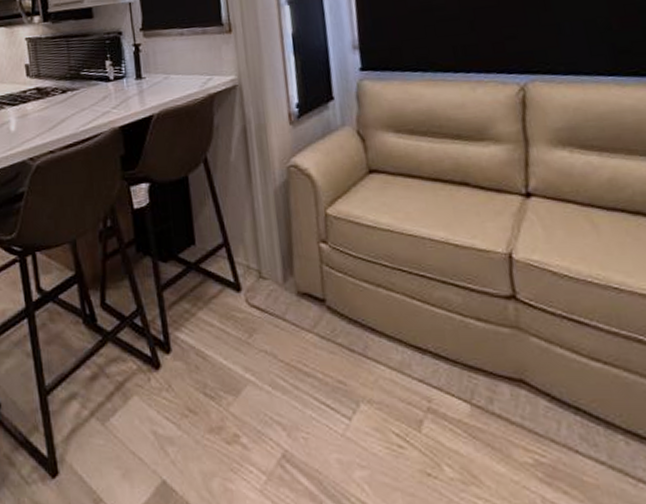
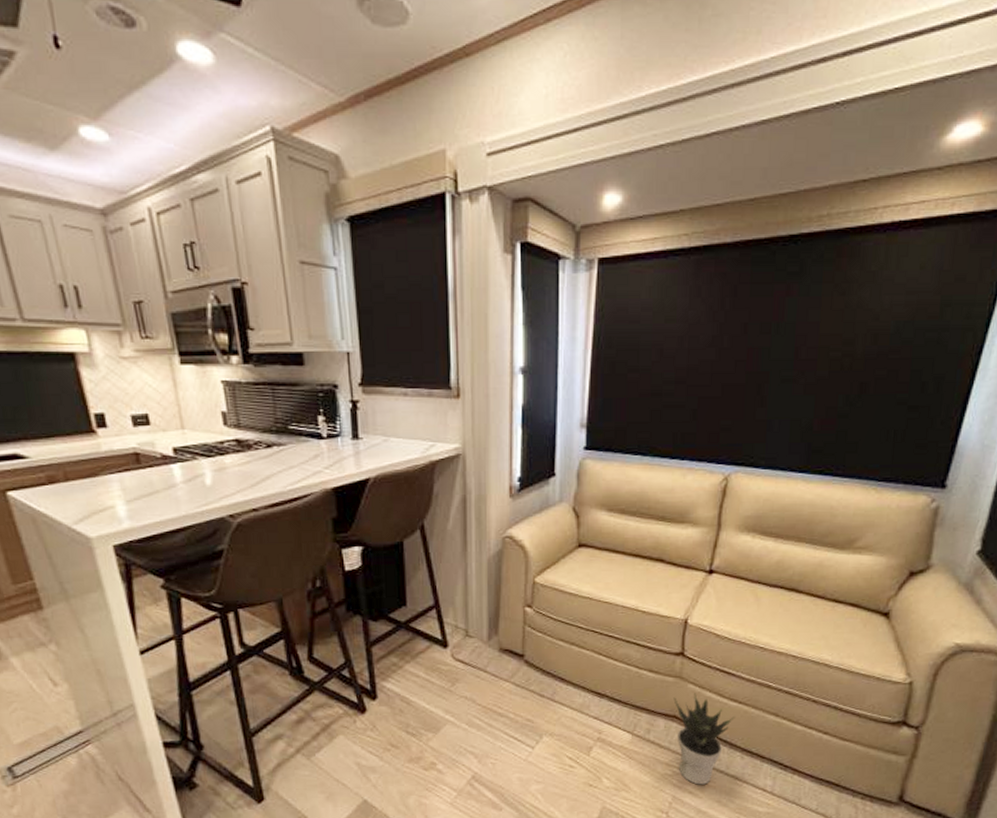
potted plant: none [514,349,604,482] -> present [673,693,735,785]

